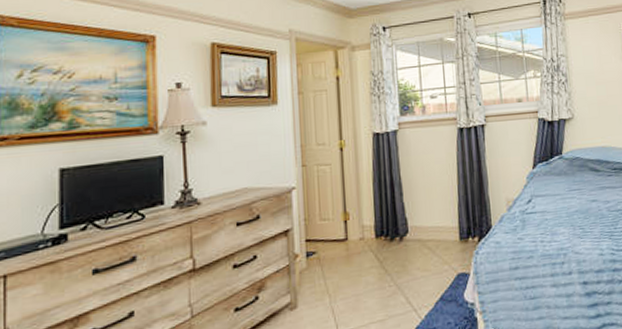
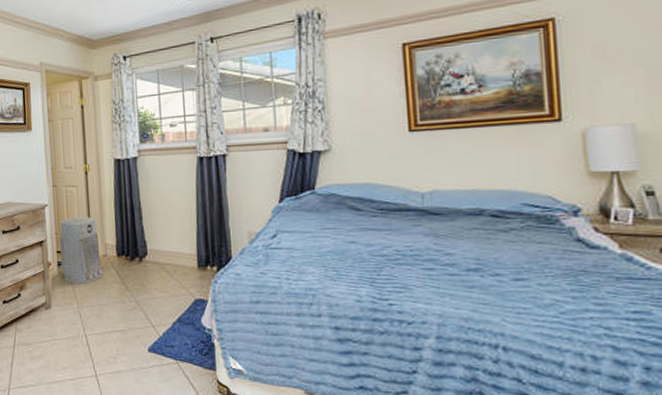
air purifier: none [309,197,360,275] -> present [60,217,103,285]

